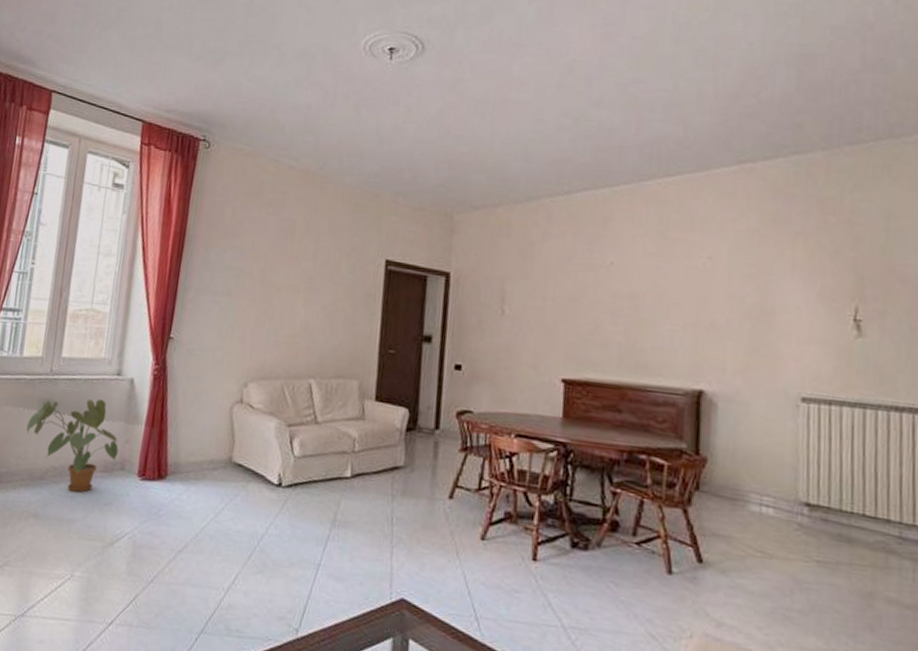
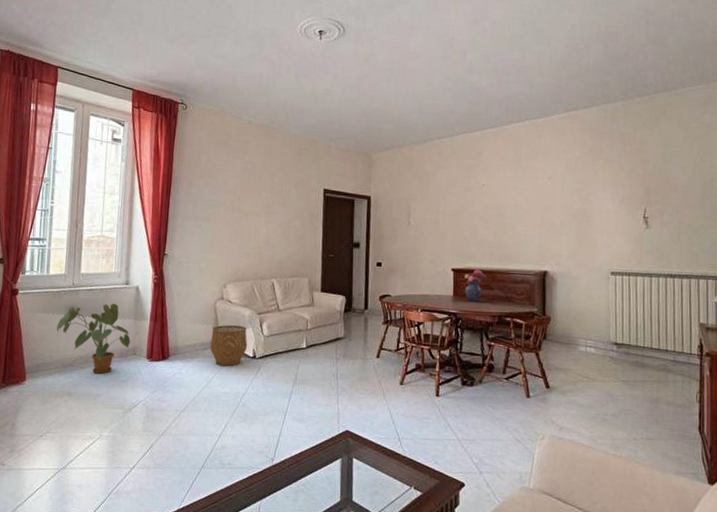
basket: none [220,437,272,495] -> present [209,325,248,367]
flower arrangement: none [578,382,614,429] -> present [463,269,488,302]

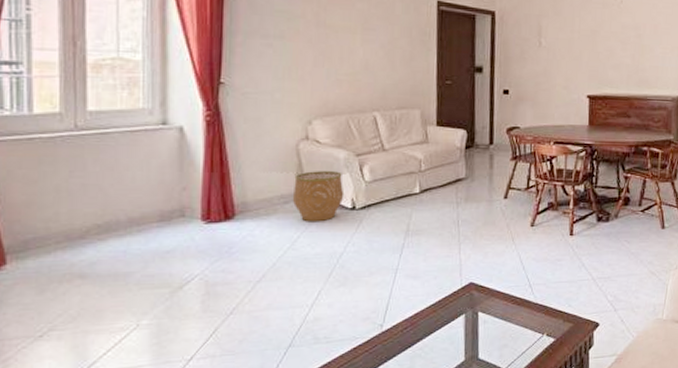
house plant: present [56,303,131,374] -> none [53,151,175,245]
flower arrangement: present [463,269,488,302] -> none [599,96,625,131]

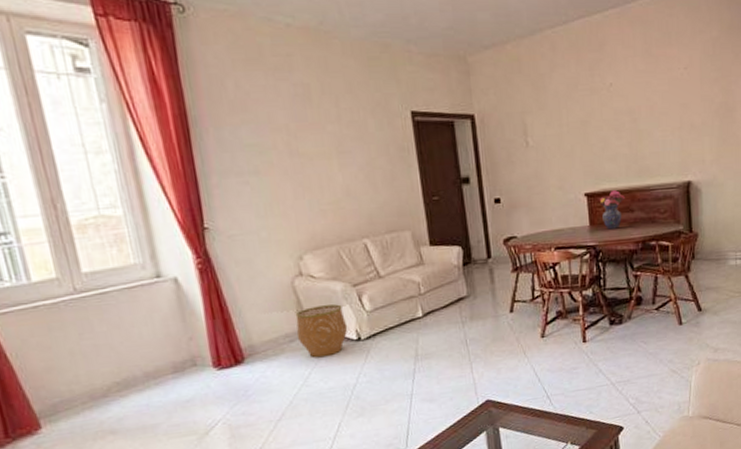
flower arrangement: none [599,96,625,131] -> present [599,190,626,230]

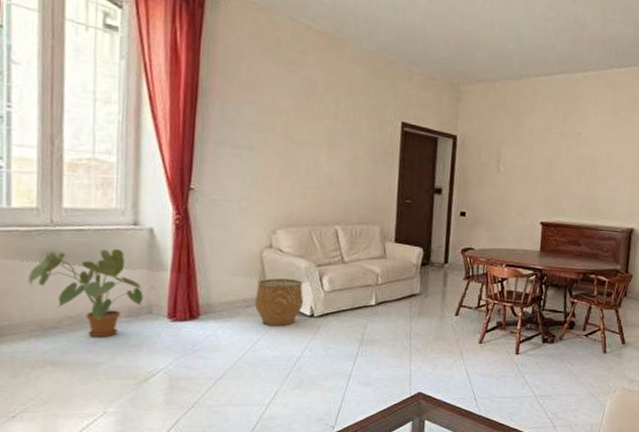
house plant: none [66,306,185,399] -> present [28,248,144,337]
flower arrangement: present [599,190,626,230] -> none [552,224,576,258]

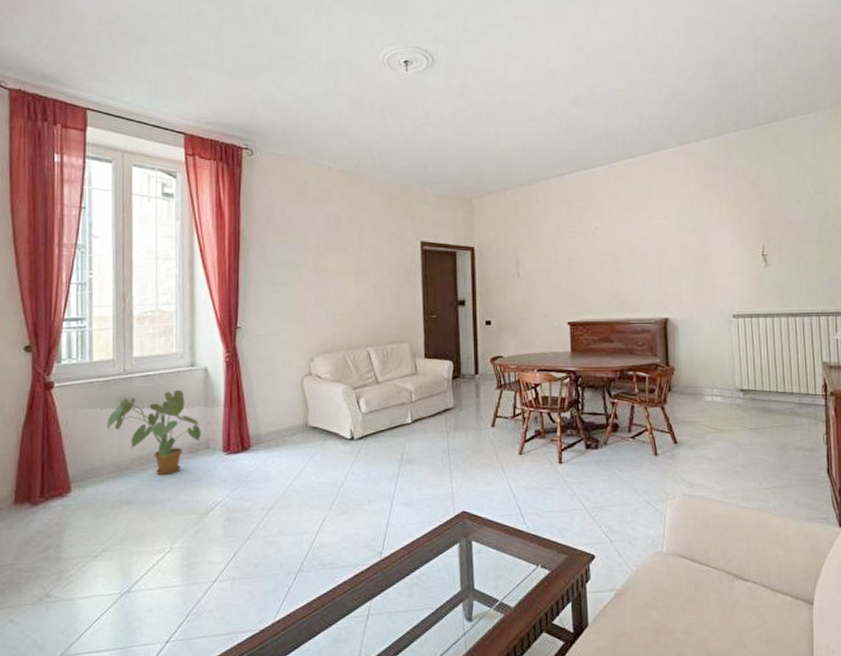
basket: present [254,278,304,327] -> none [298,404,344,453]

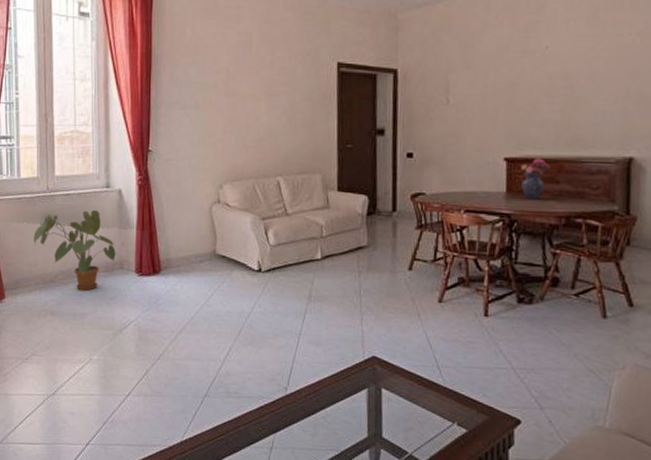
flower arrangement: none [581,321,606,357] -> present [520,158,552,200]

